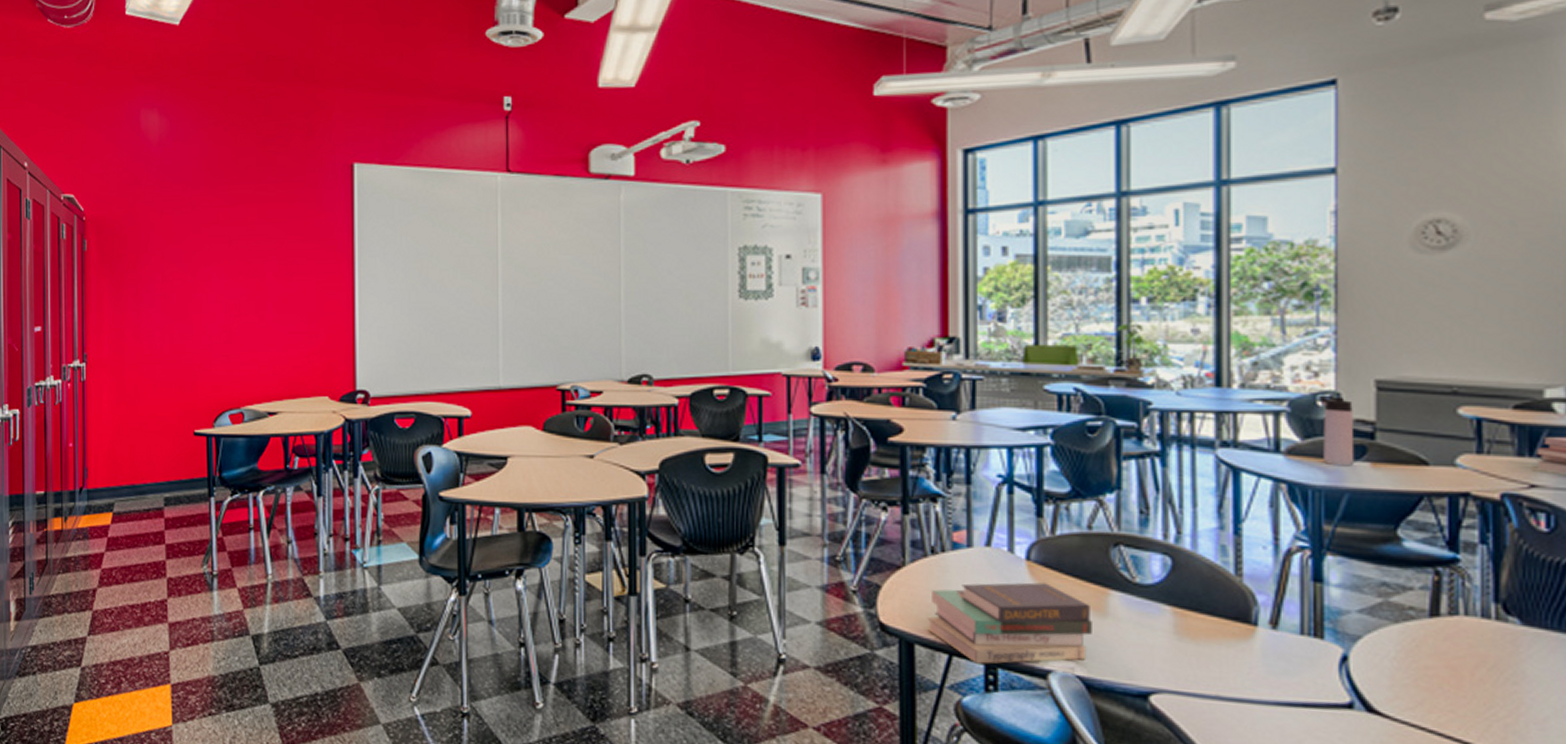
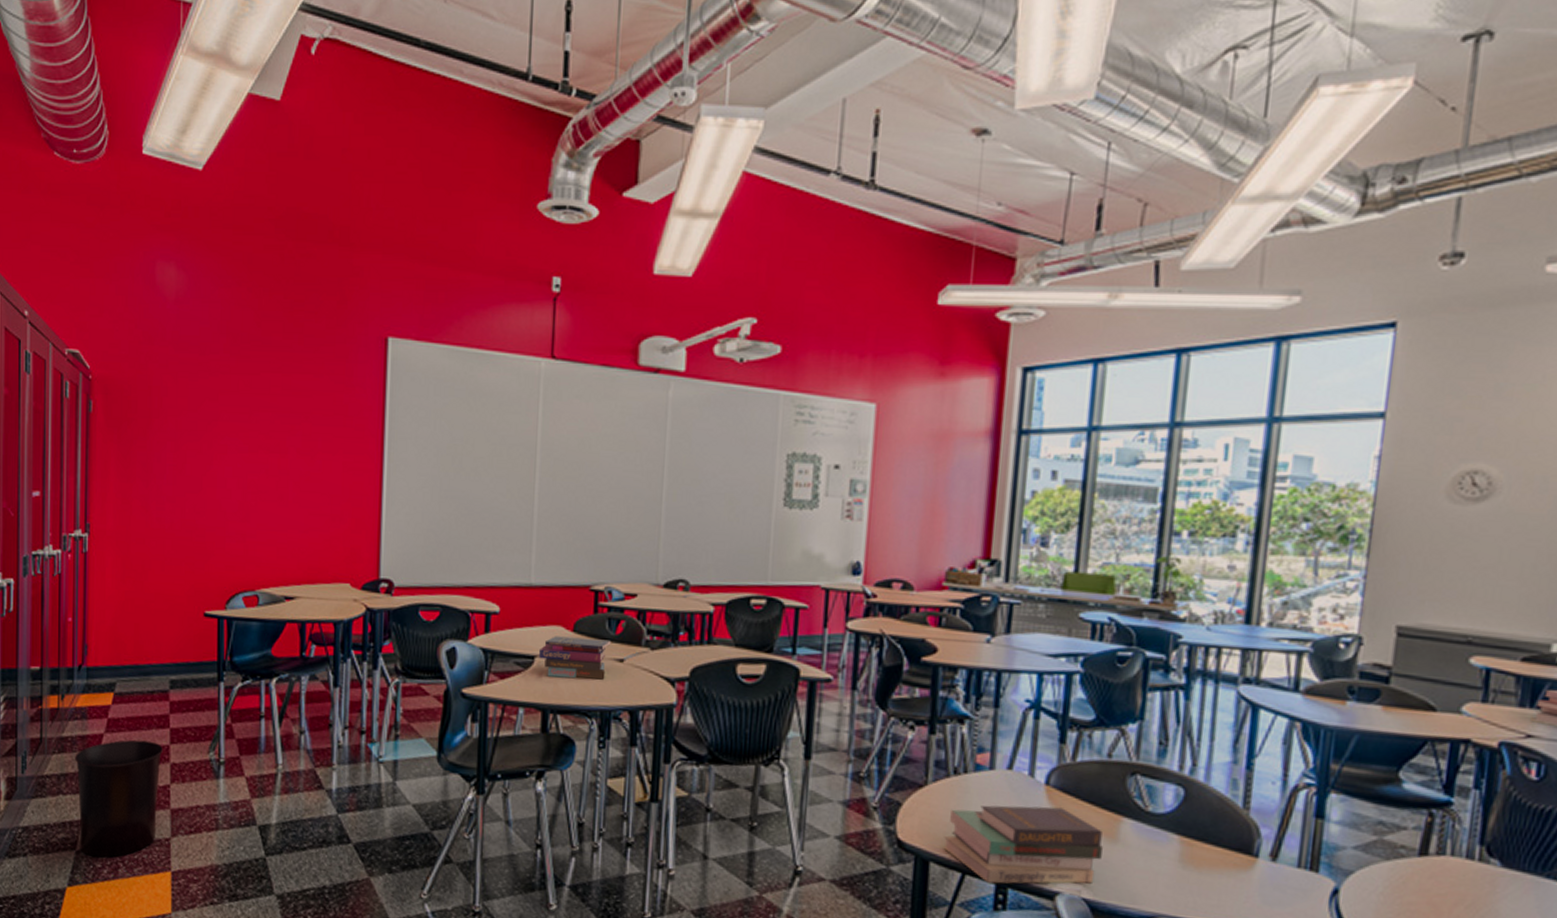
waste bin: none [78,557,159,673] -> present [75,739,163,858]
books: none [512,436,581,477] -> present [539,636,612,680]
thermos bottle: present [1318,395,1355,467] -> none [1338,637,1373,709]

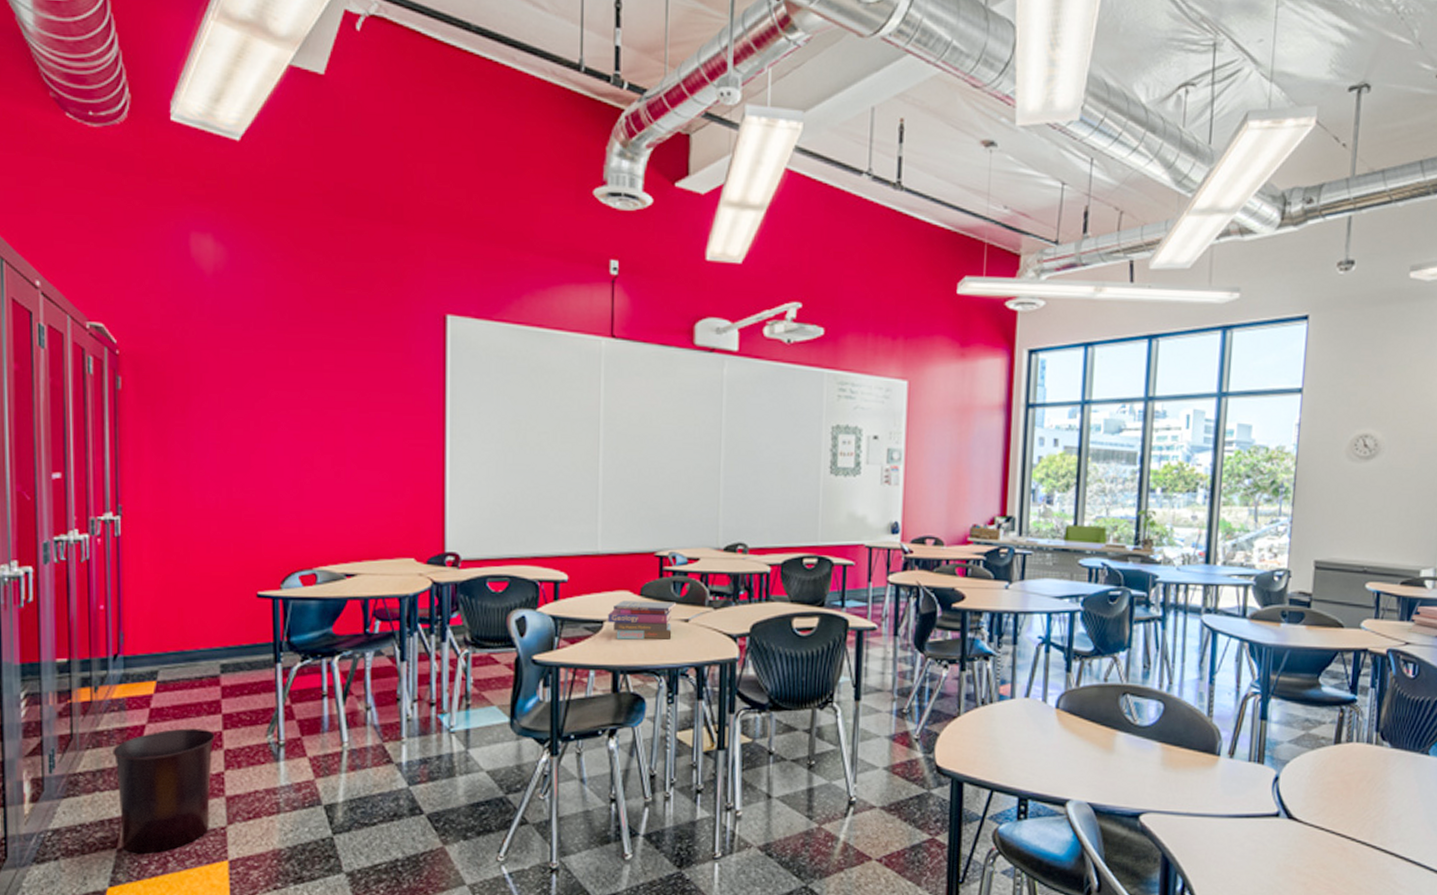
books: present [943,805,1103,884] -> none [974,727,1102,797]

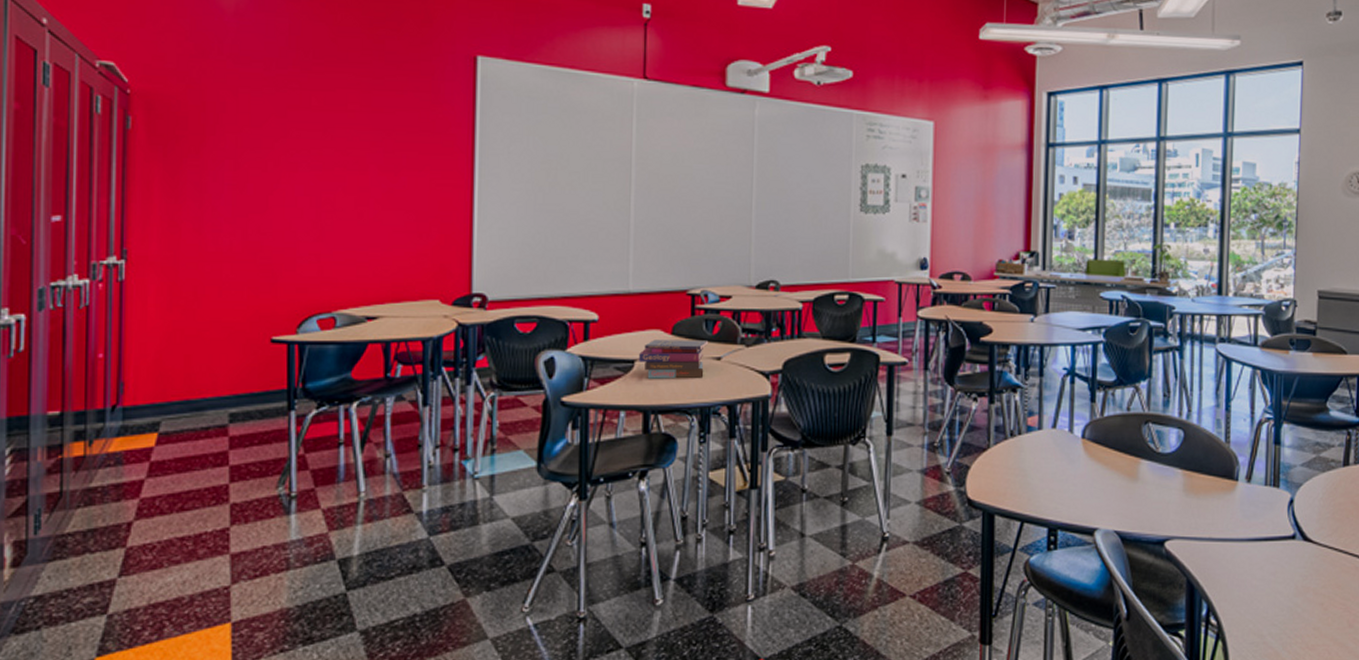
waste bin: present [113,728,215,853] -> none [107,482,220,619]

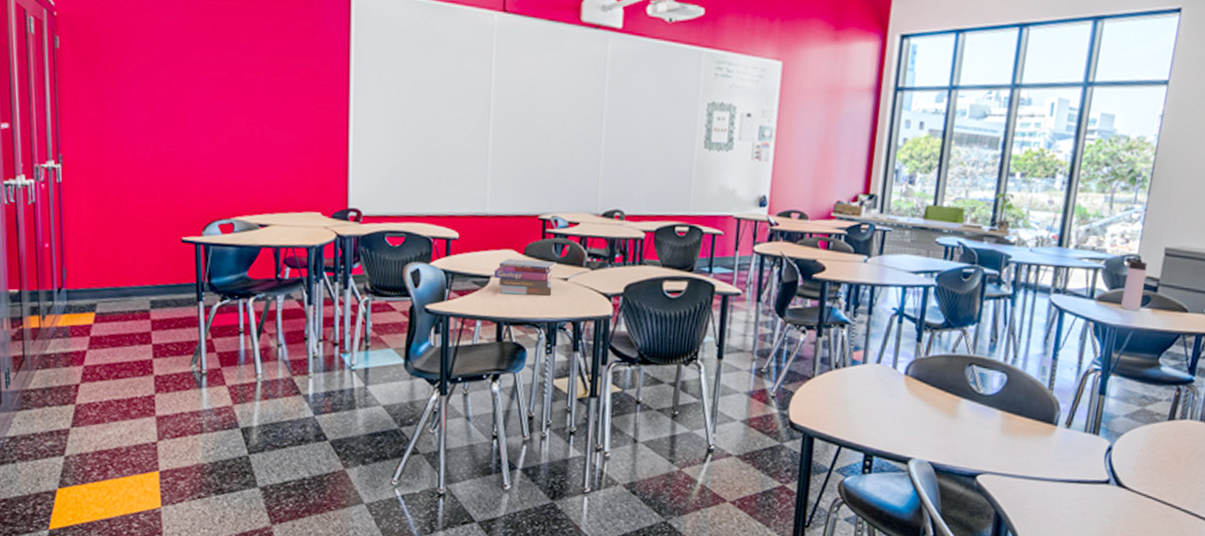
thermos bottle: none [1282,301,1304,356] -> present [1121,257,1148,311]

